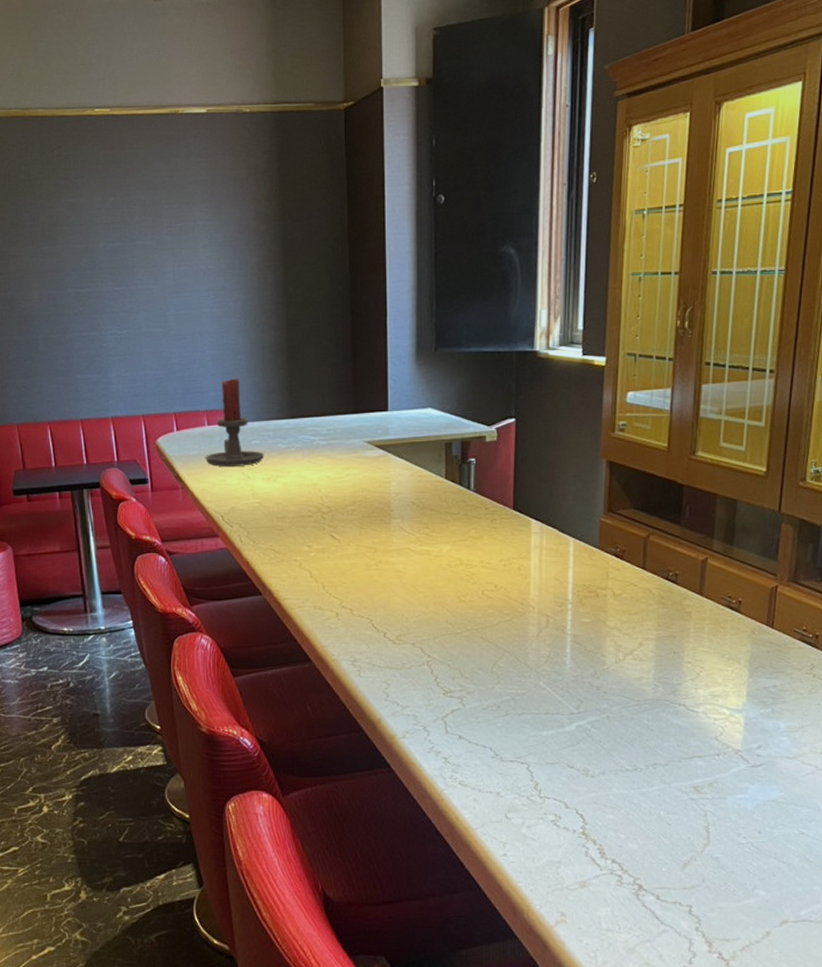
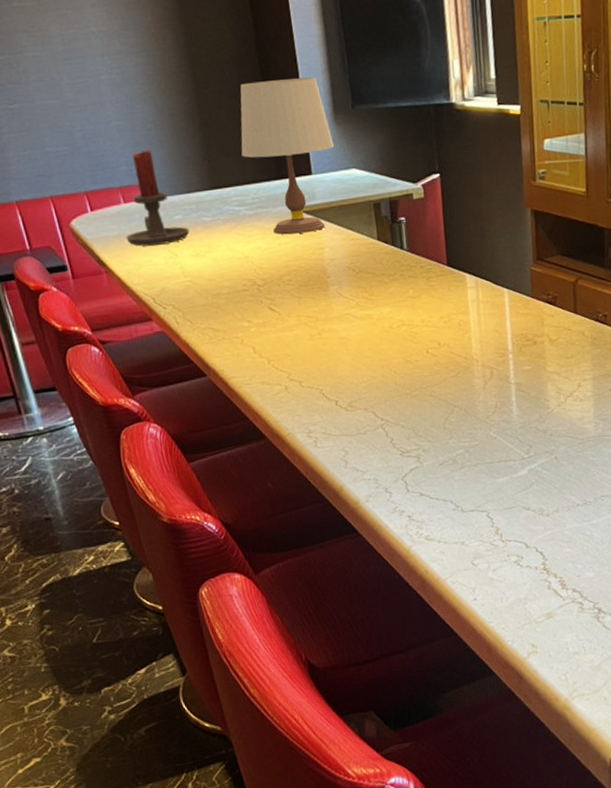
table lamp: none [323,320,413,466] -> present [240,77,335,235]

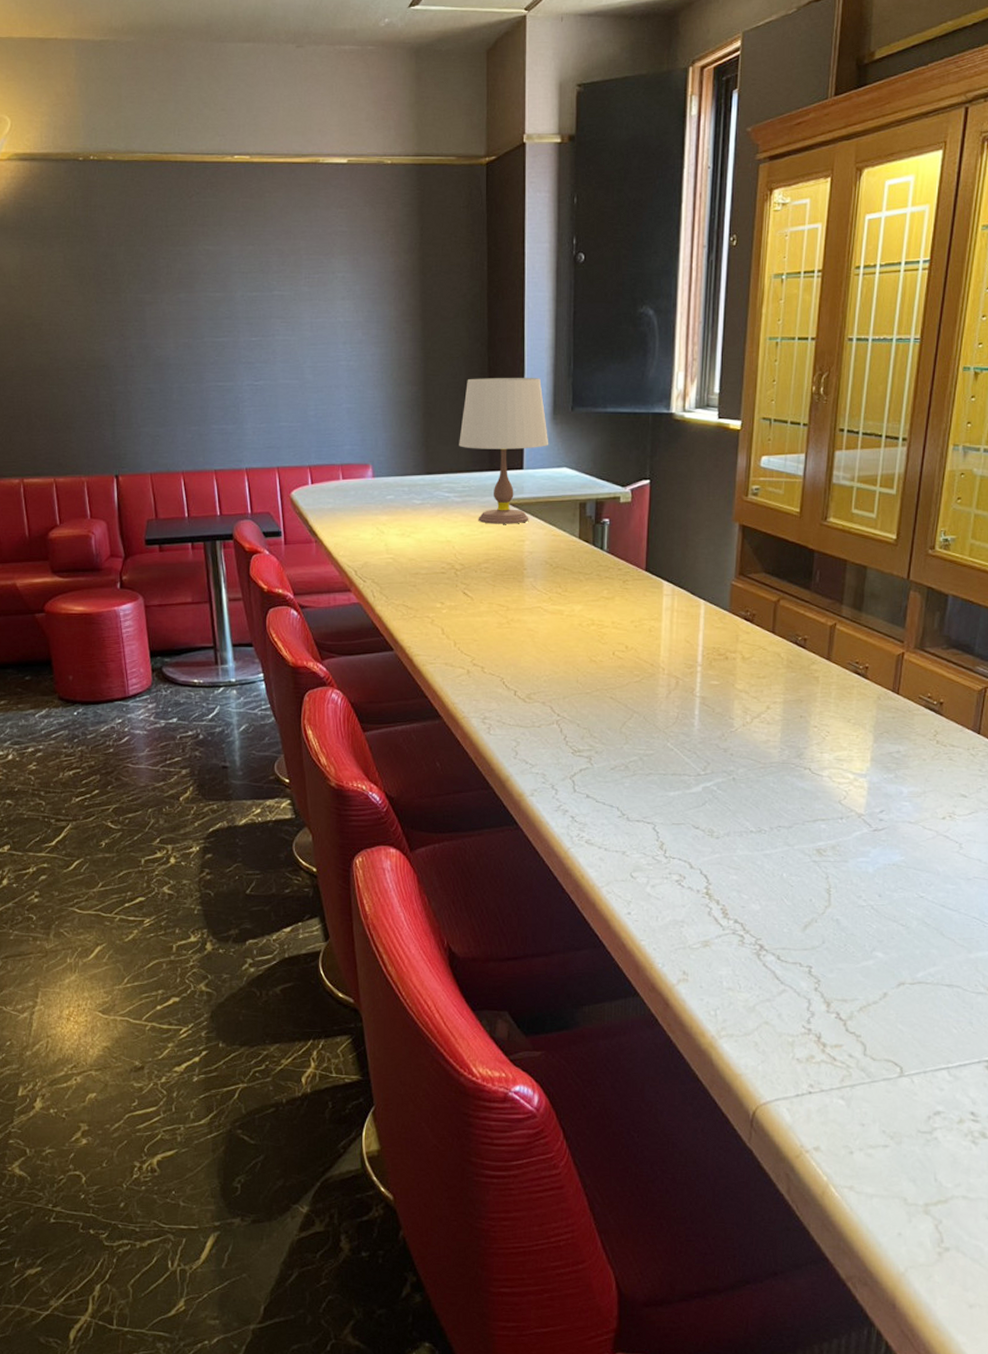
candle holder: present [126,150,190,246] -> none [339,433,399,521]

